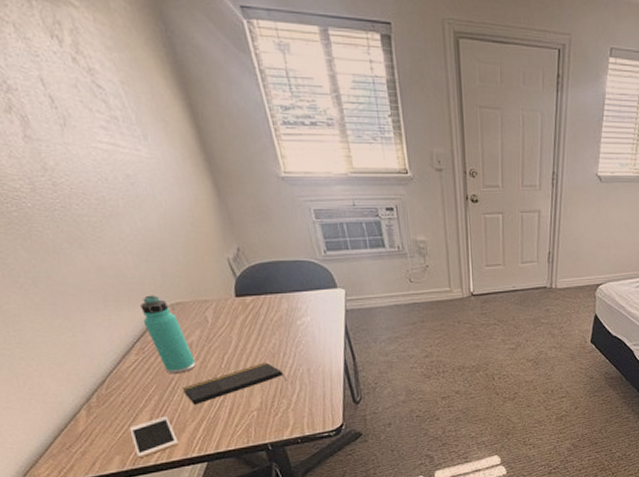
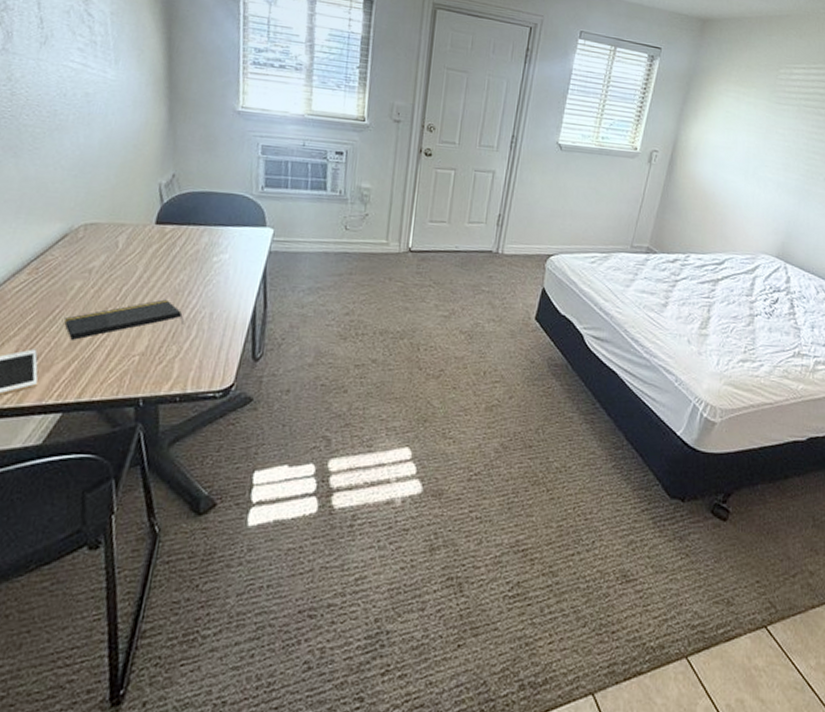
thermos bottle: present [140,295,196,374] -> none [48,212,90,302]

